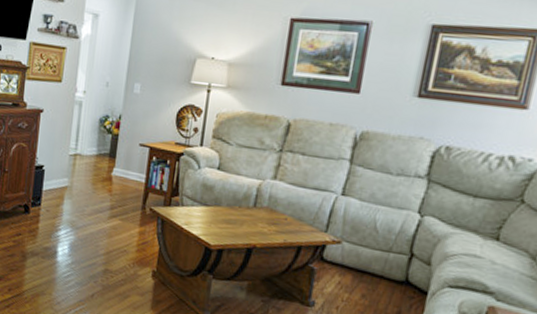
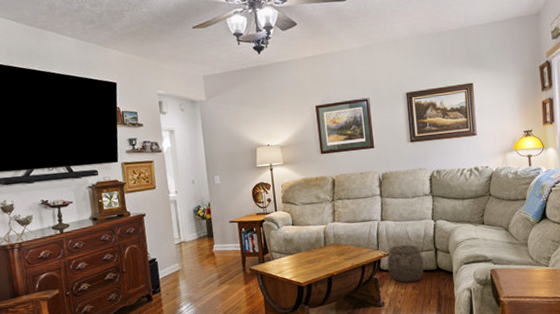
woven basket: none [332,232,389,289] -> present [387,244,425,283]

